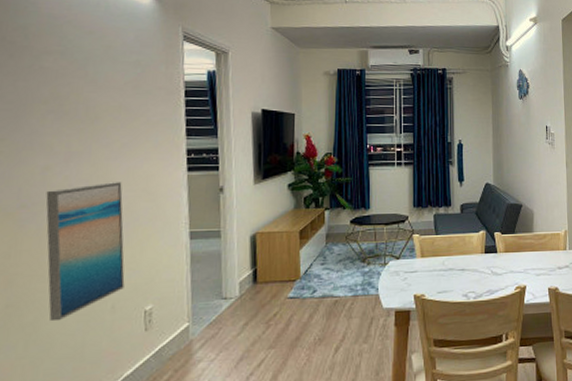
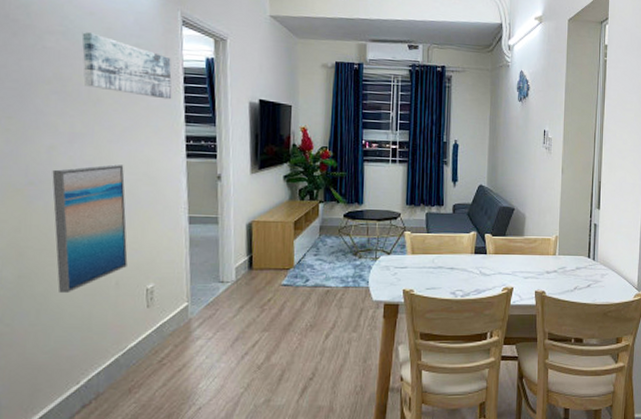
wall art: none [80,51,173,114] -> present [81,32,172,100]

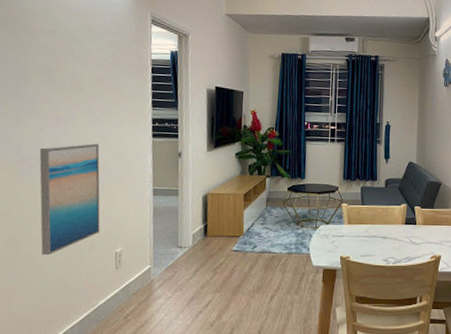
wall art: present [81,32,172,100] -> none [67,30,142,87]

